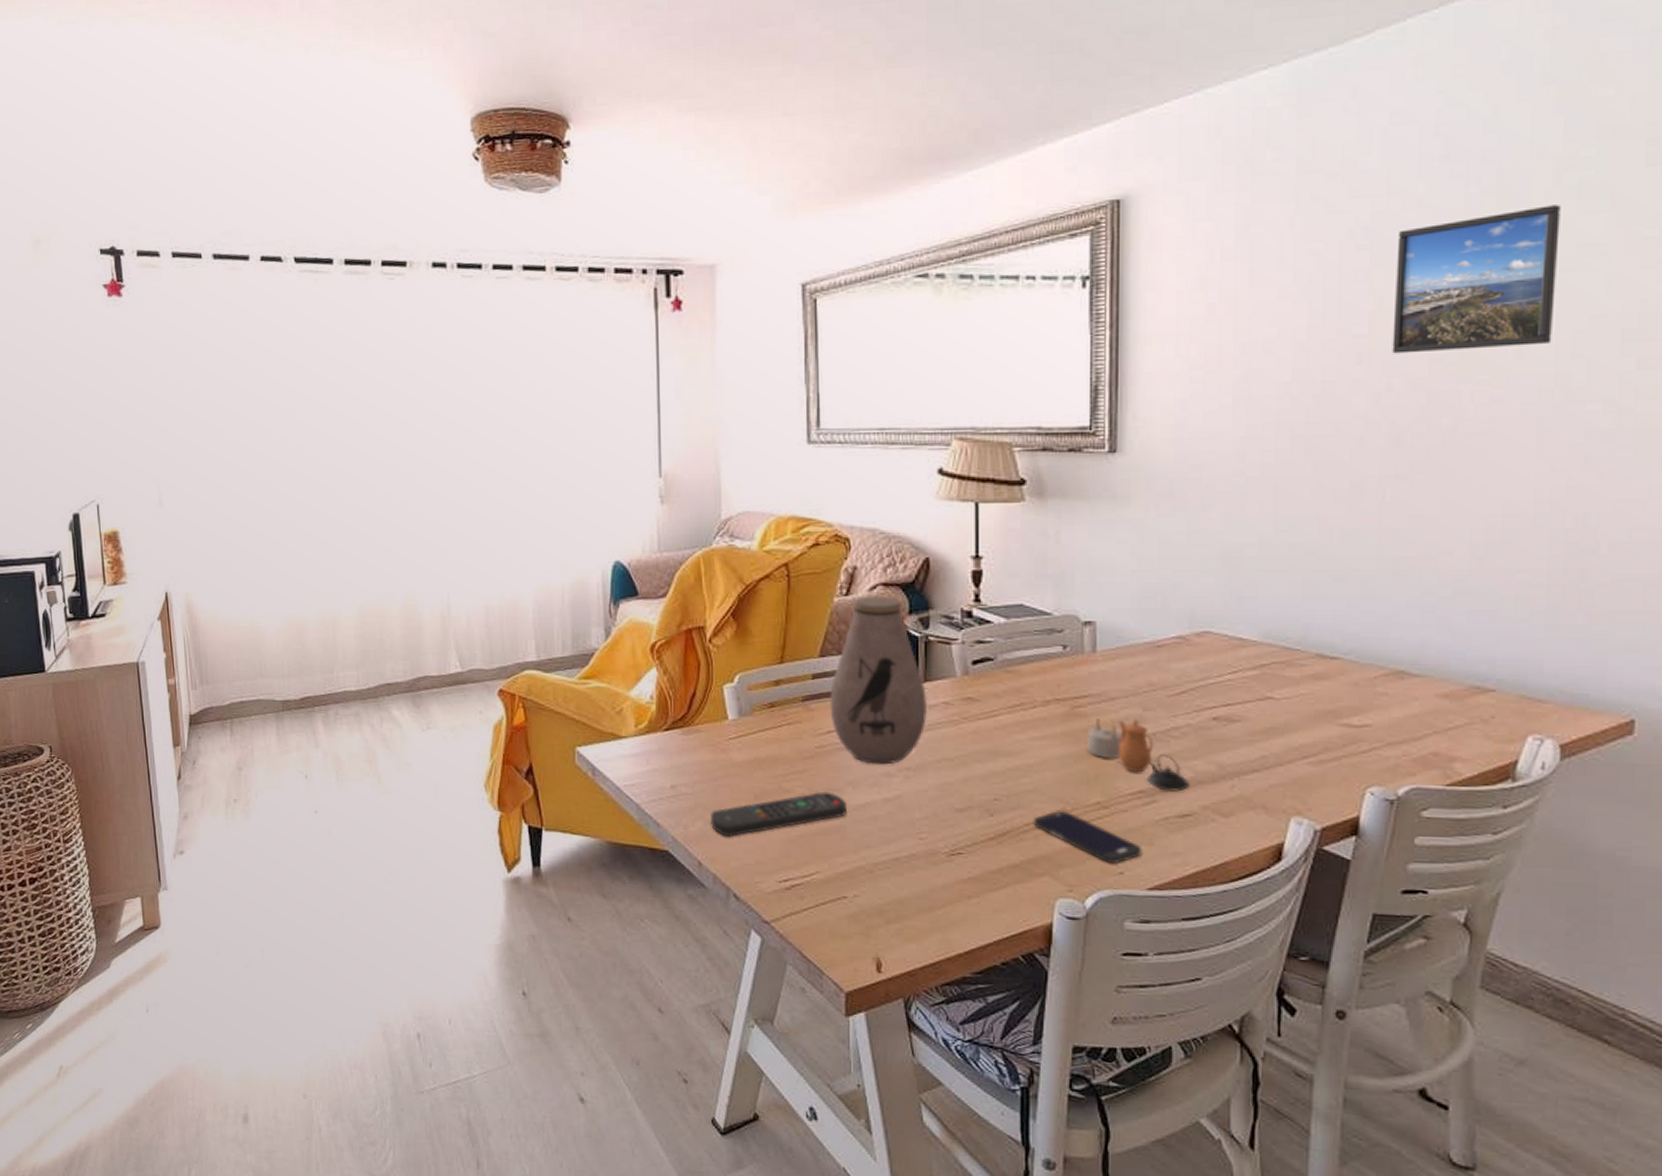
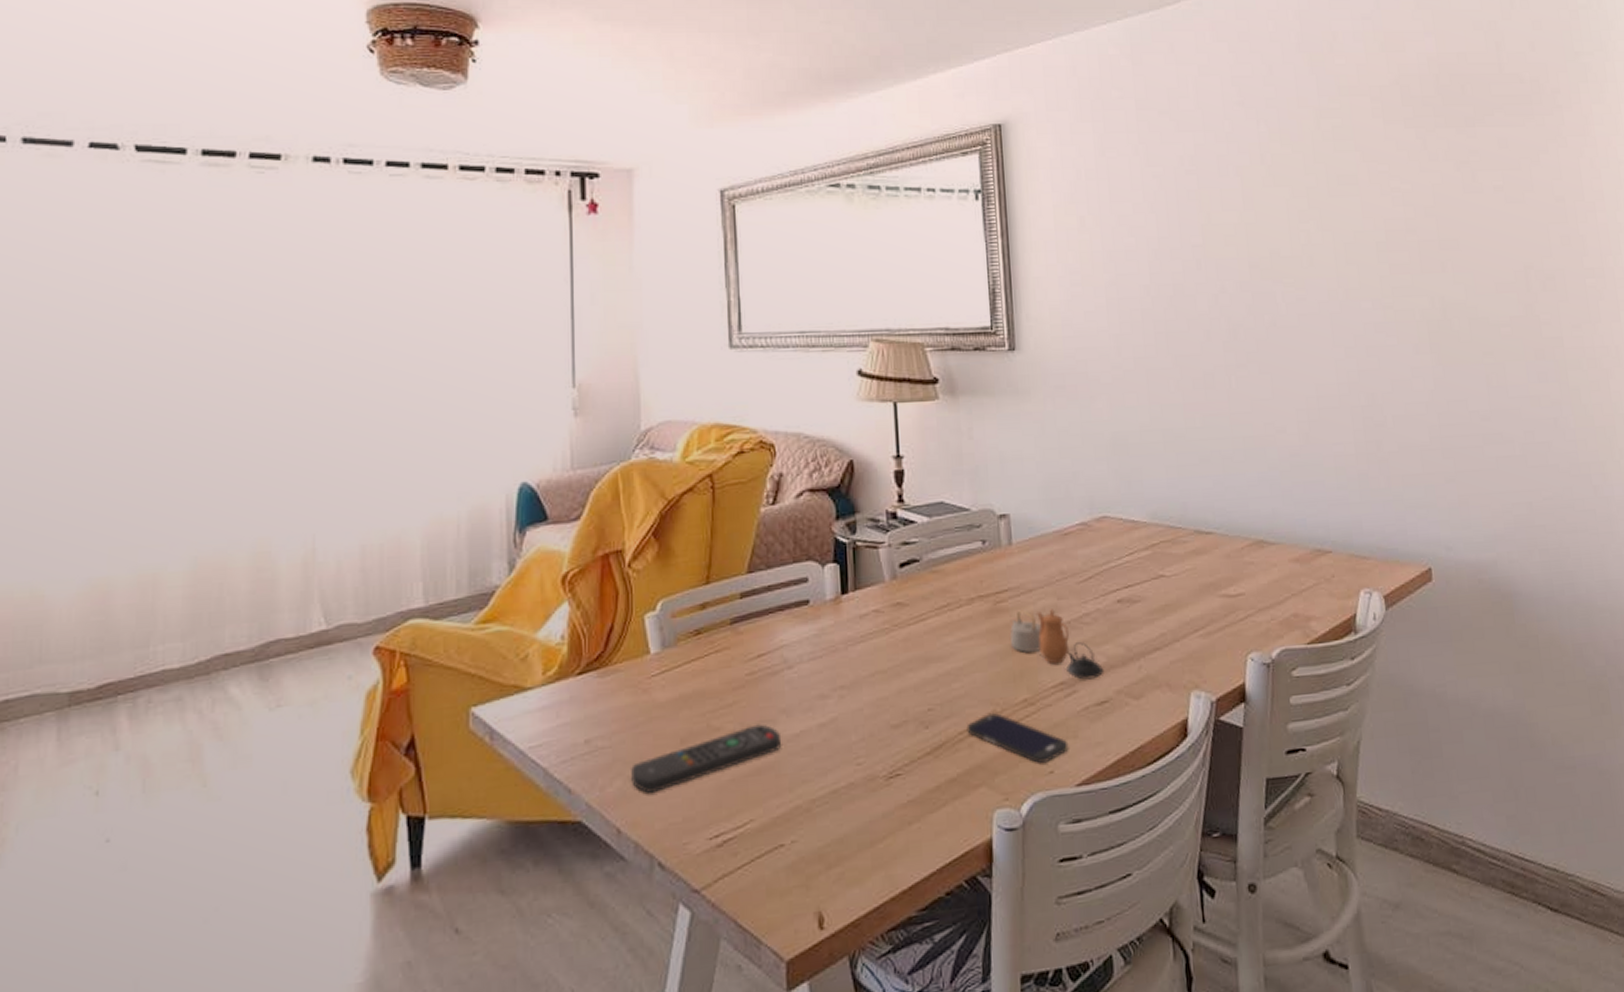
vase: present [830,596,927,765] -> none [759,503,858,687]
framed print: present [1392,205,1561,354] -> none [1215,144,1331,261]

